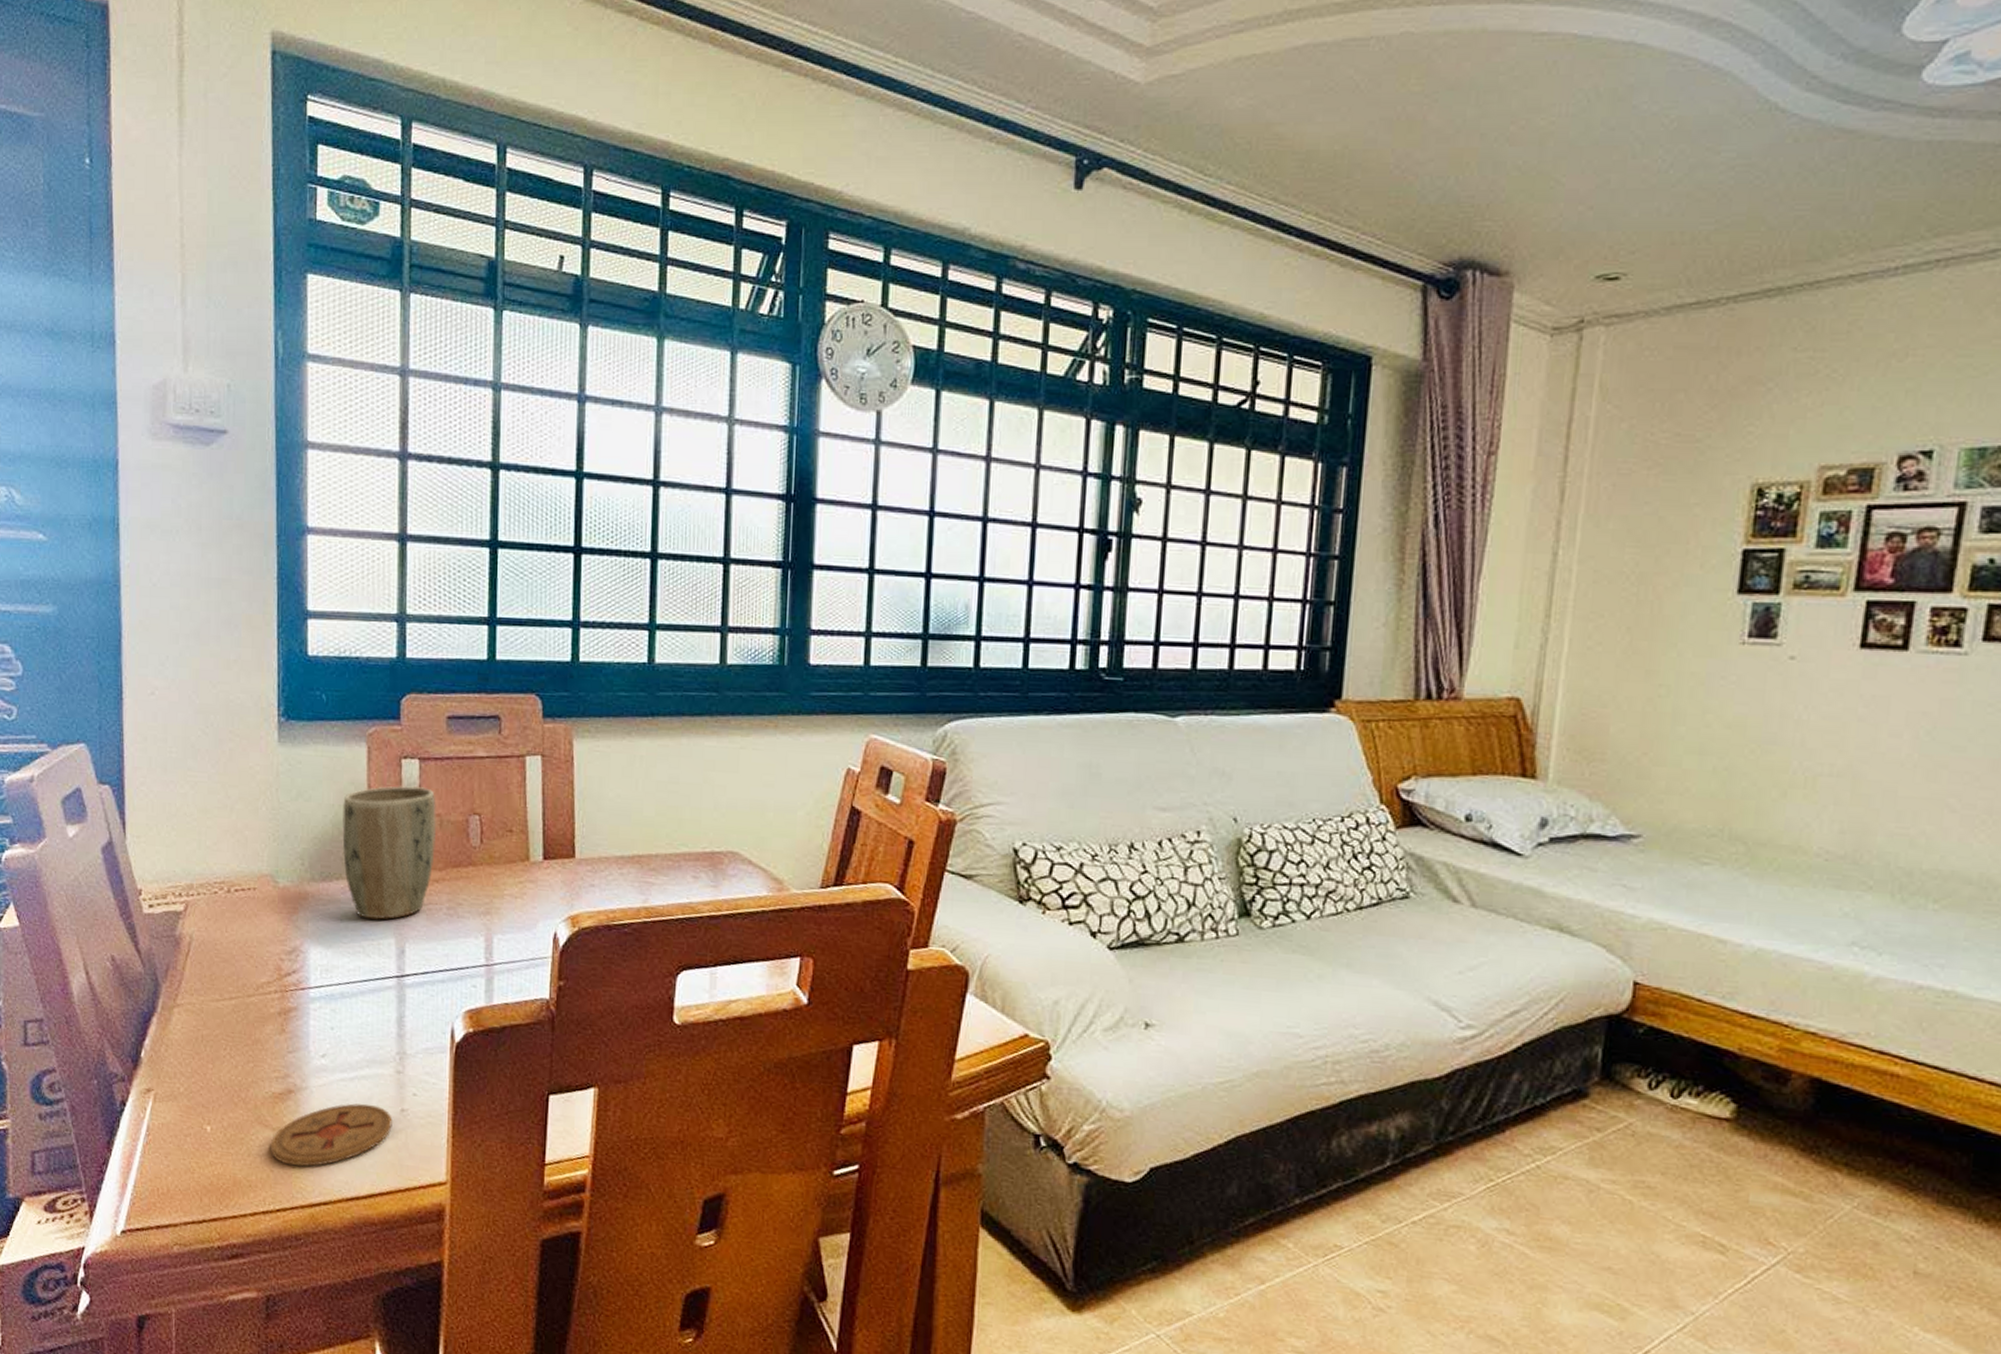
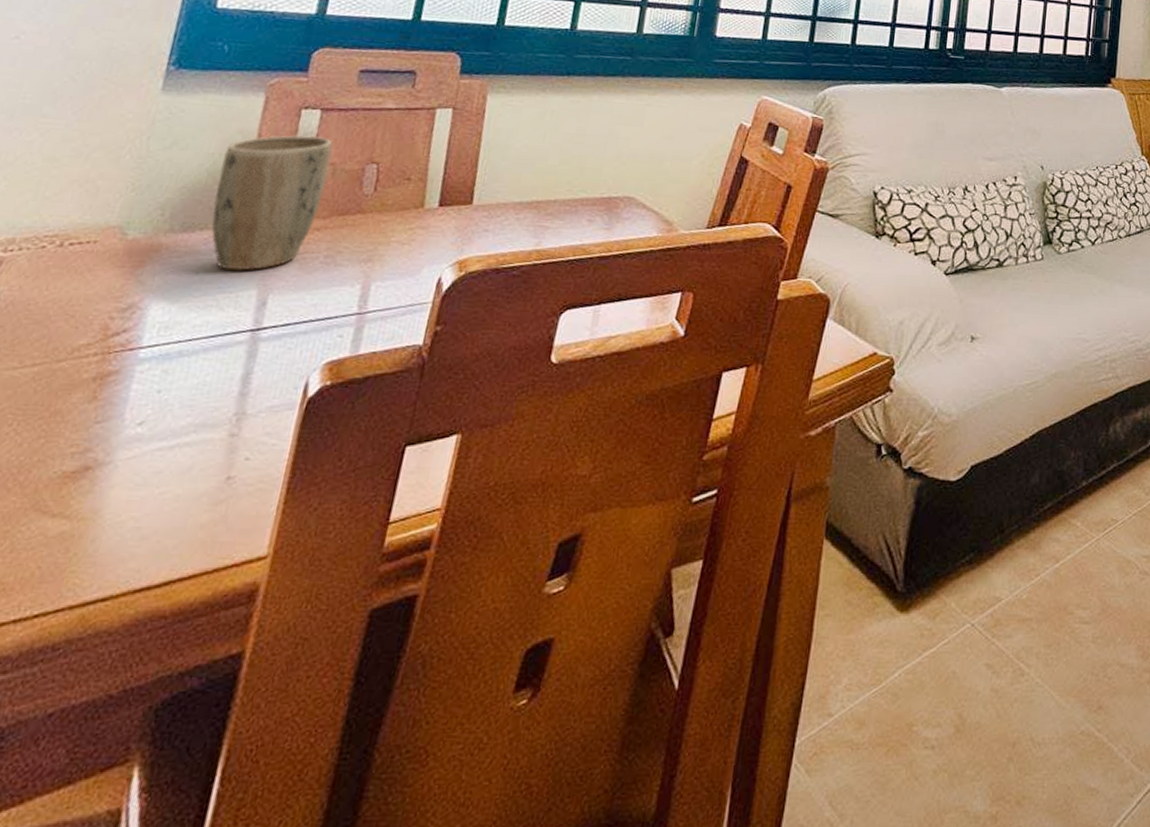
coaster: present [270,1103,392,1167] -> none [43,474,214,558]

